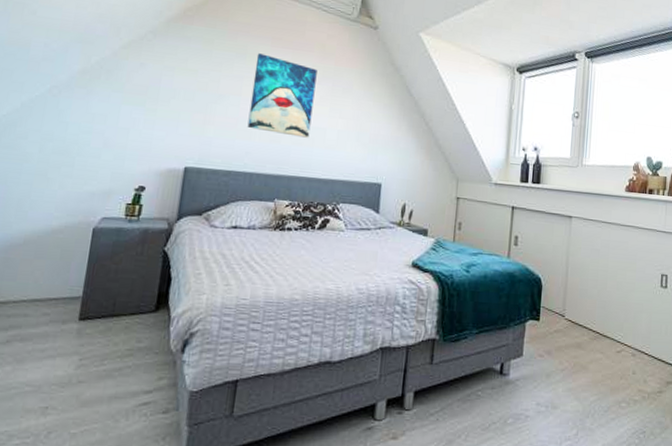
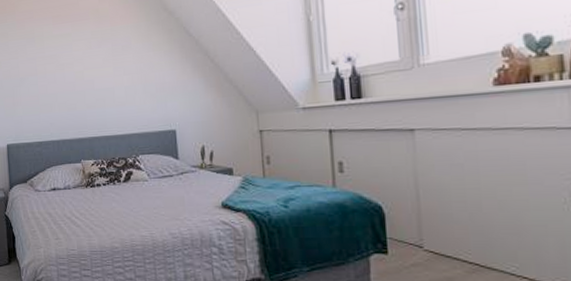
wall art: present [247,53,317,138] -> none [43,33,100,102]

